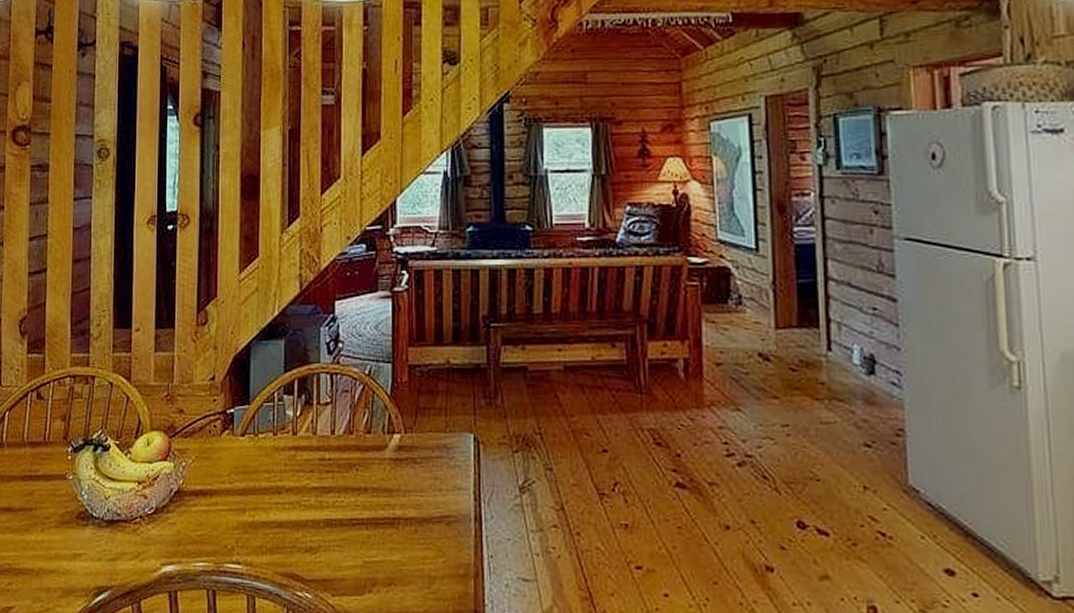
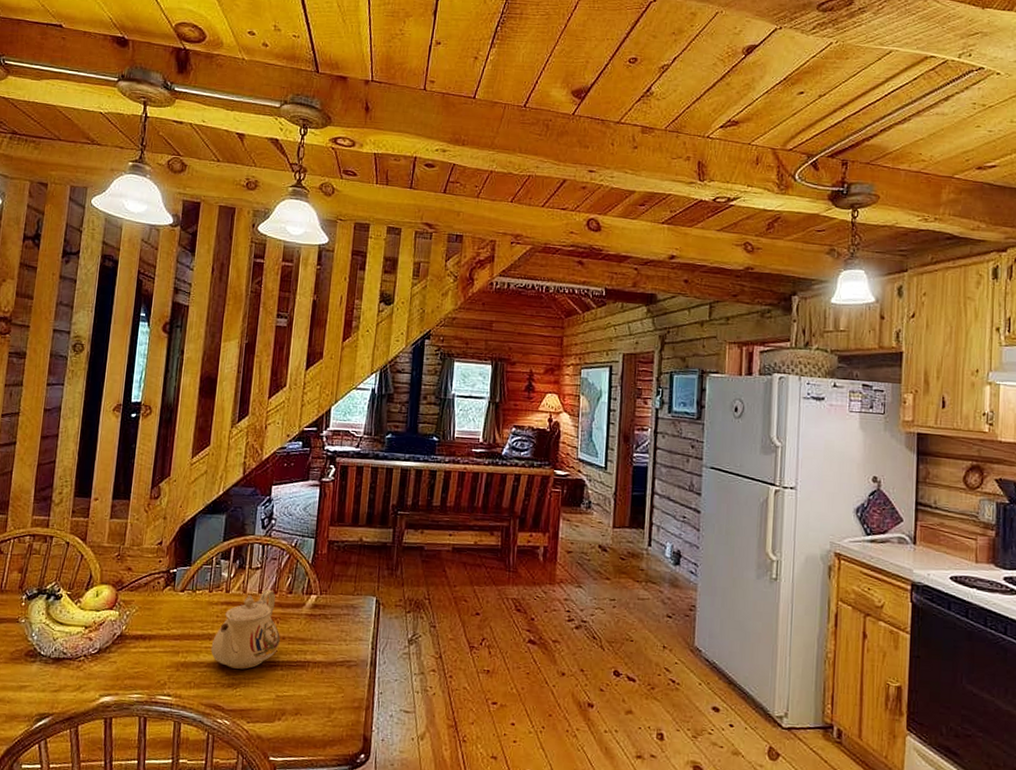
teapot: none [281,429,361,529] -> present [211,589,280,669]

